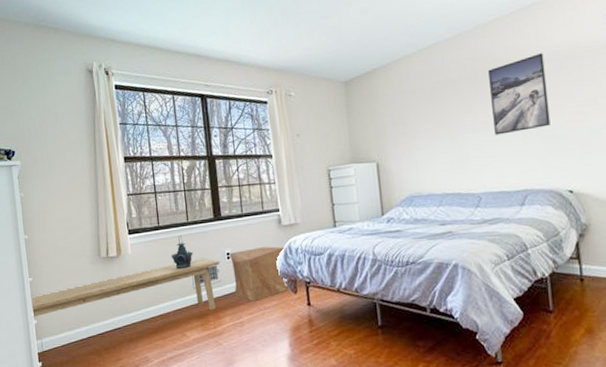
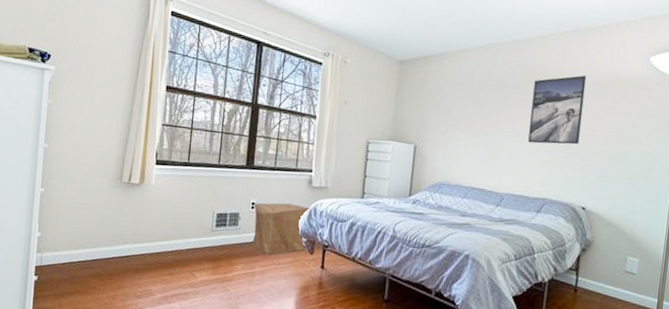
bench: present [31,257,220,318] -> none [36,202,244,256]
lantern: present [171,235,193,270] -> none [195,176,218,210]

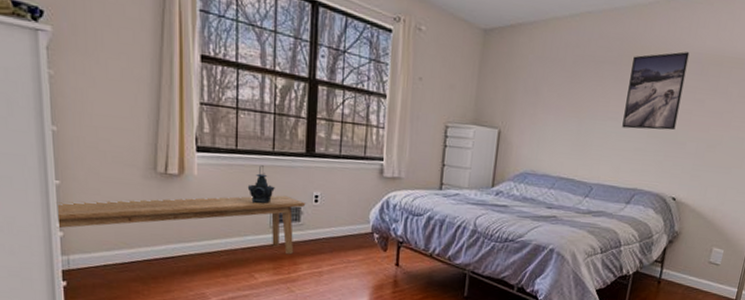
bench: none [36,202,244,256] -> present [56,195,306,255]
lantern: none [195,176,218,210] -> present [247,165,275,204]
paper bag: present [251,203,310,255] -> none [317,195,382,252]

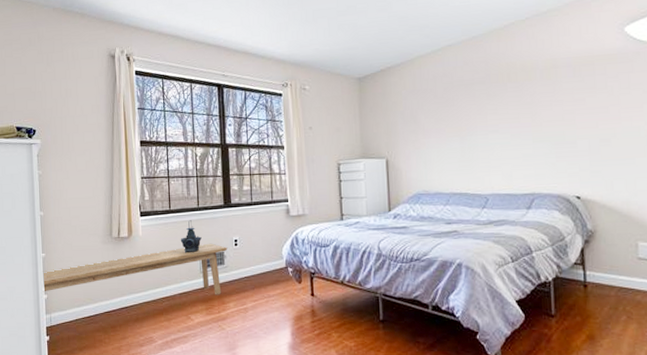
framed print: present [622,51,690,131] -> none [501,59,561,138]

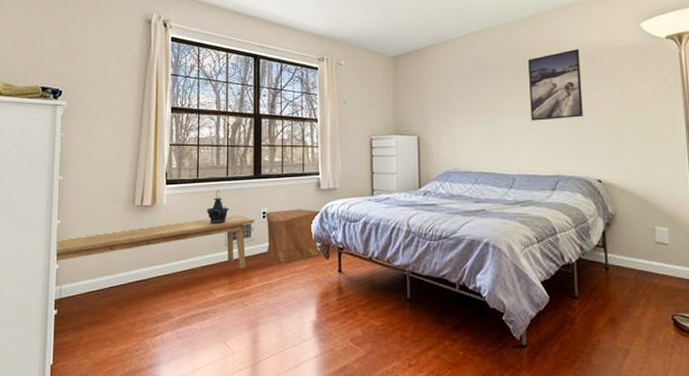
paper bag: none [237,236,292,288] -> present [265,209,321,263]
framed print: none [501,59,561,138] -> present [528,49,583,121]

